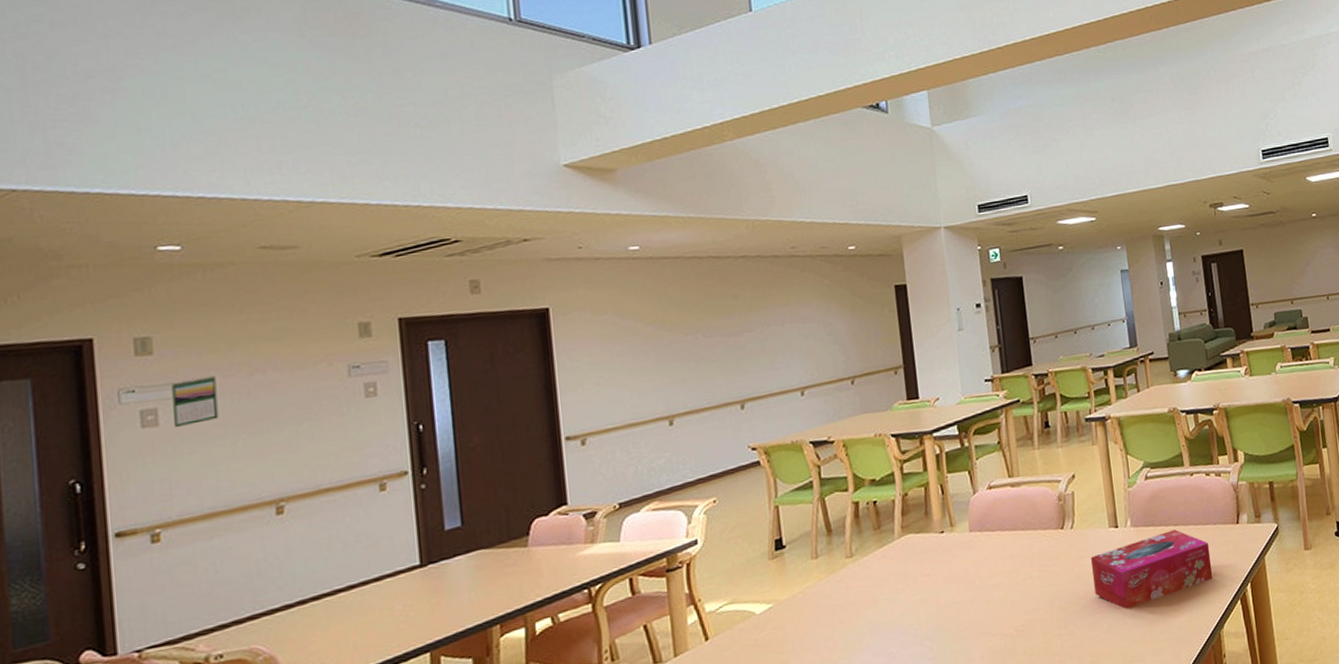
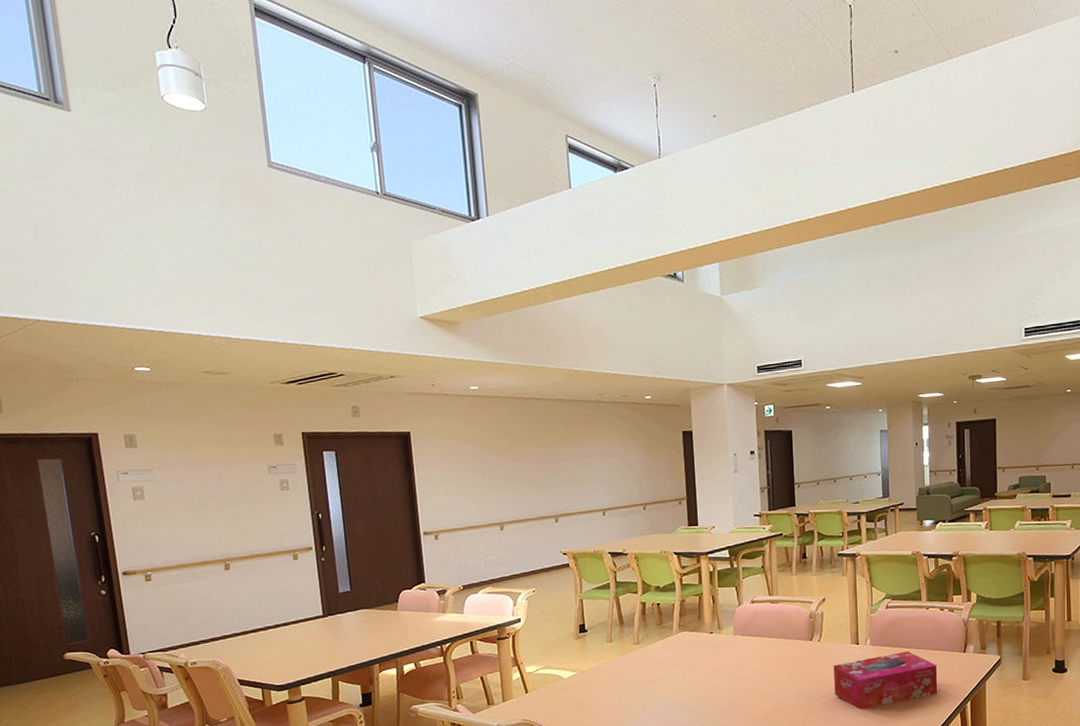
calendar: present [172,375,219,427] -> none [151,466,183,501]

